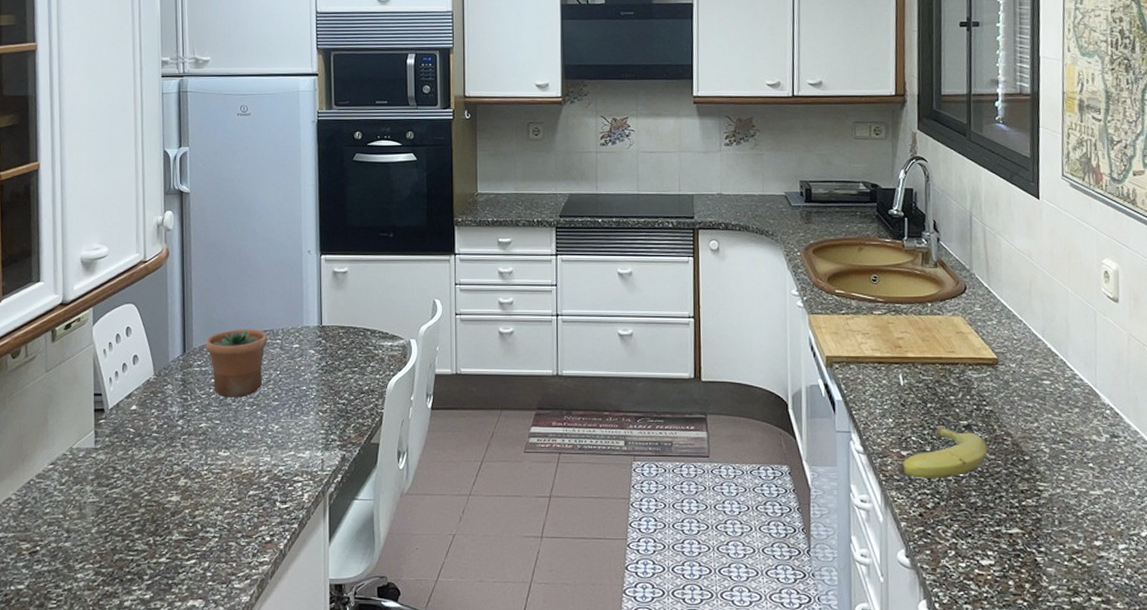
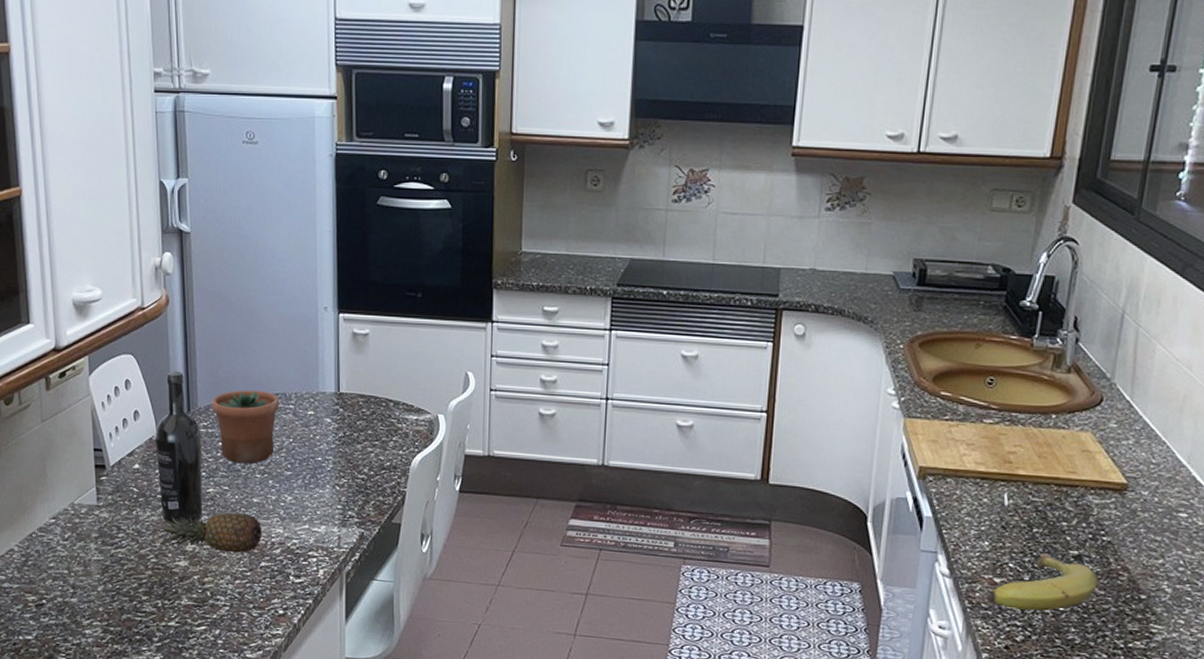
wine bottle: none [153,316,196,460] -> present [156,371,203,524]
fruit: none [153,445,250,484] -> present [159,512,262,553]

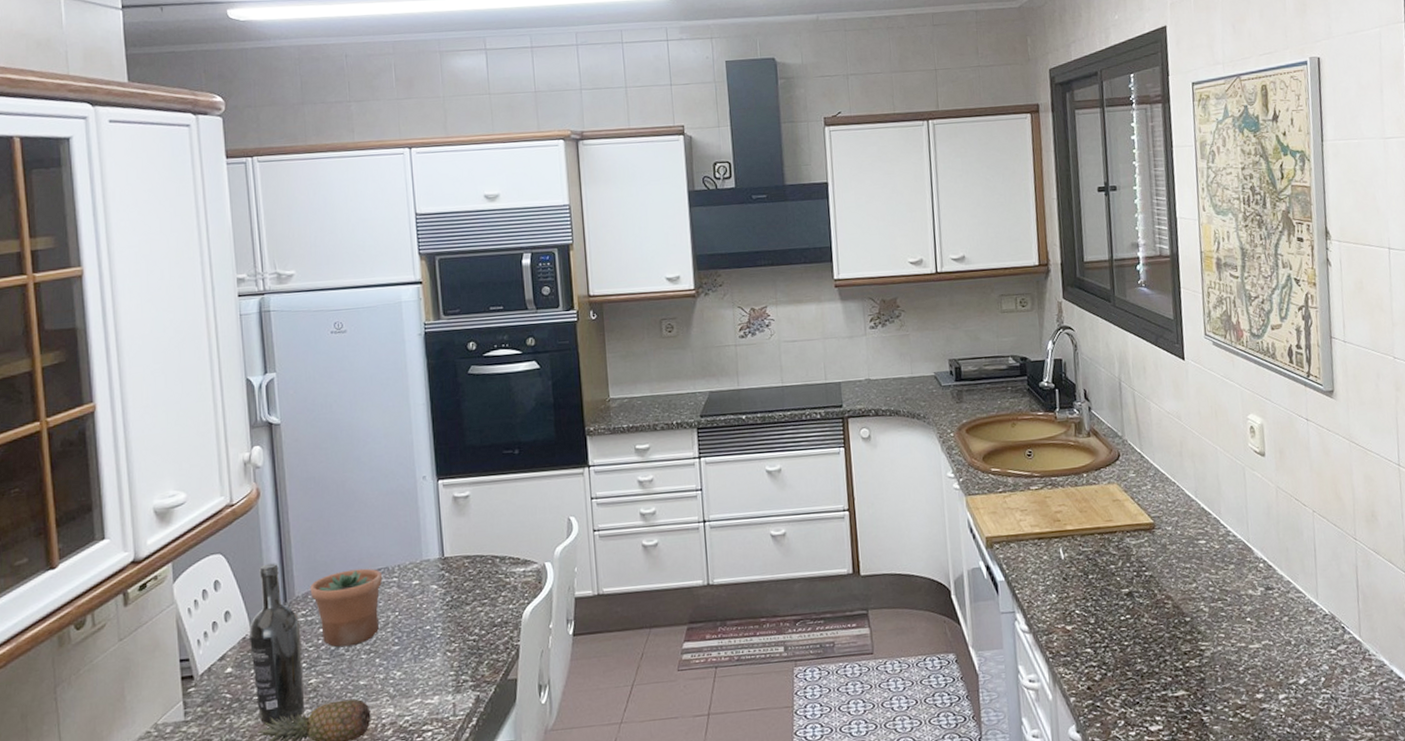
fruit: present [989,552,1098,611] -> none [1065,595,1150,652]

